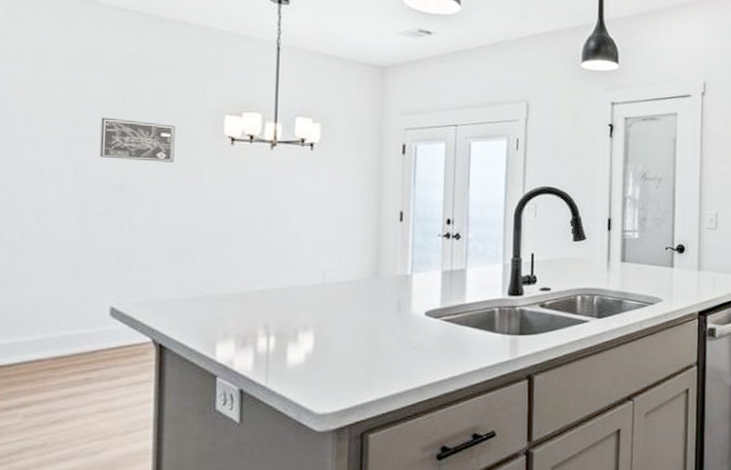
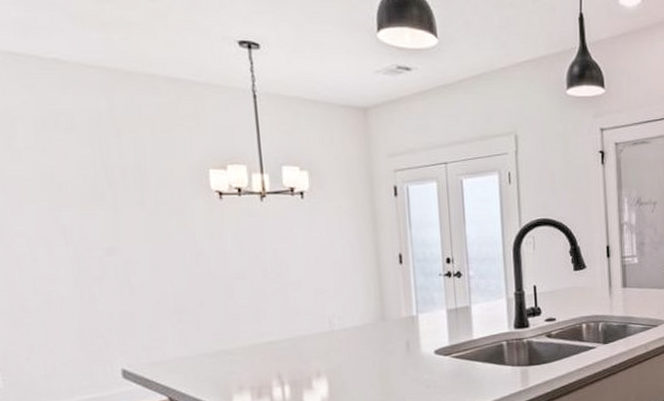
wall art: present [100,117,175,163] -> none [82,180,164,222]

